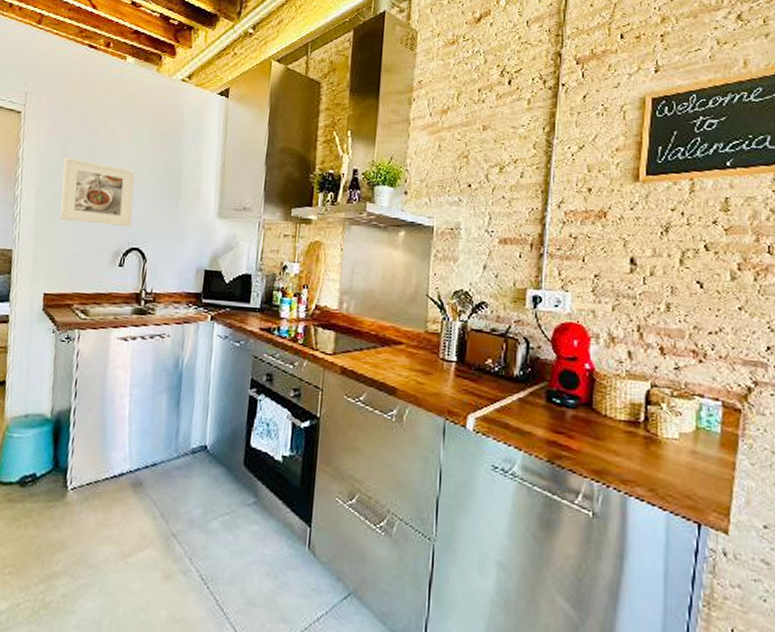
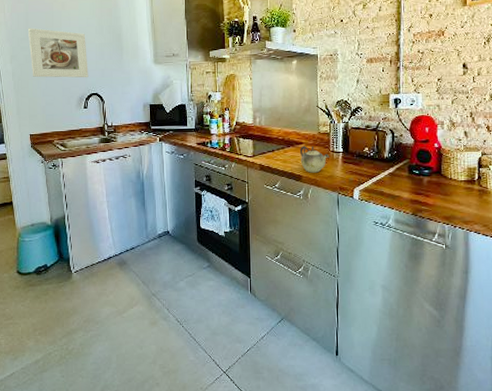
teapot: none [397,347,439,387] -> present [299,146,330,173]

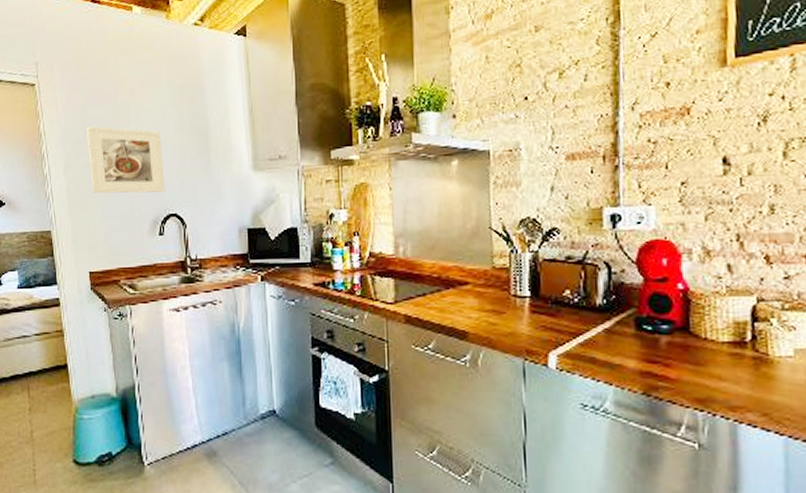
teapot: present [299,146,330,173] -> none [464,287,511,328]

